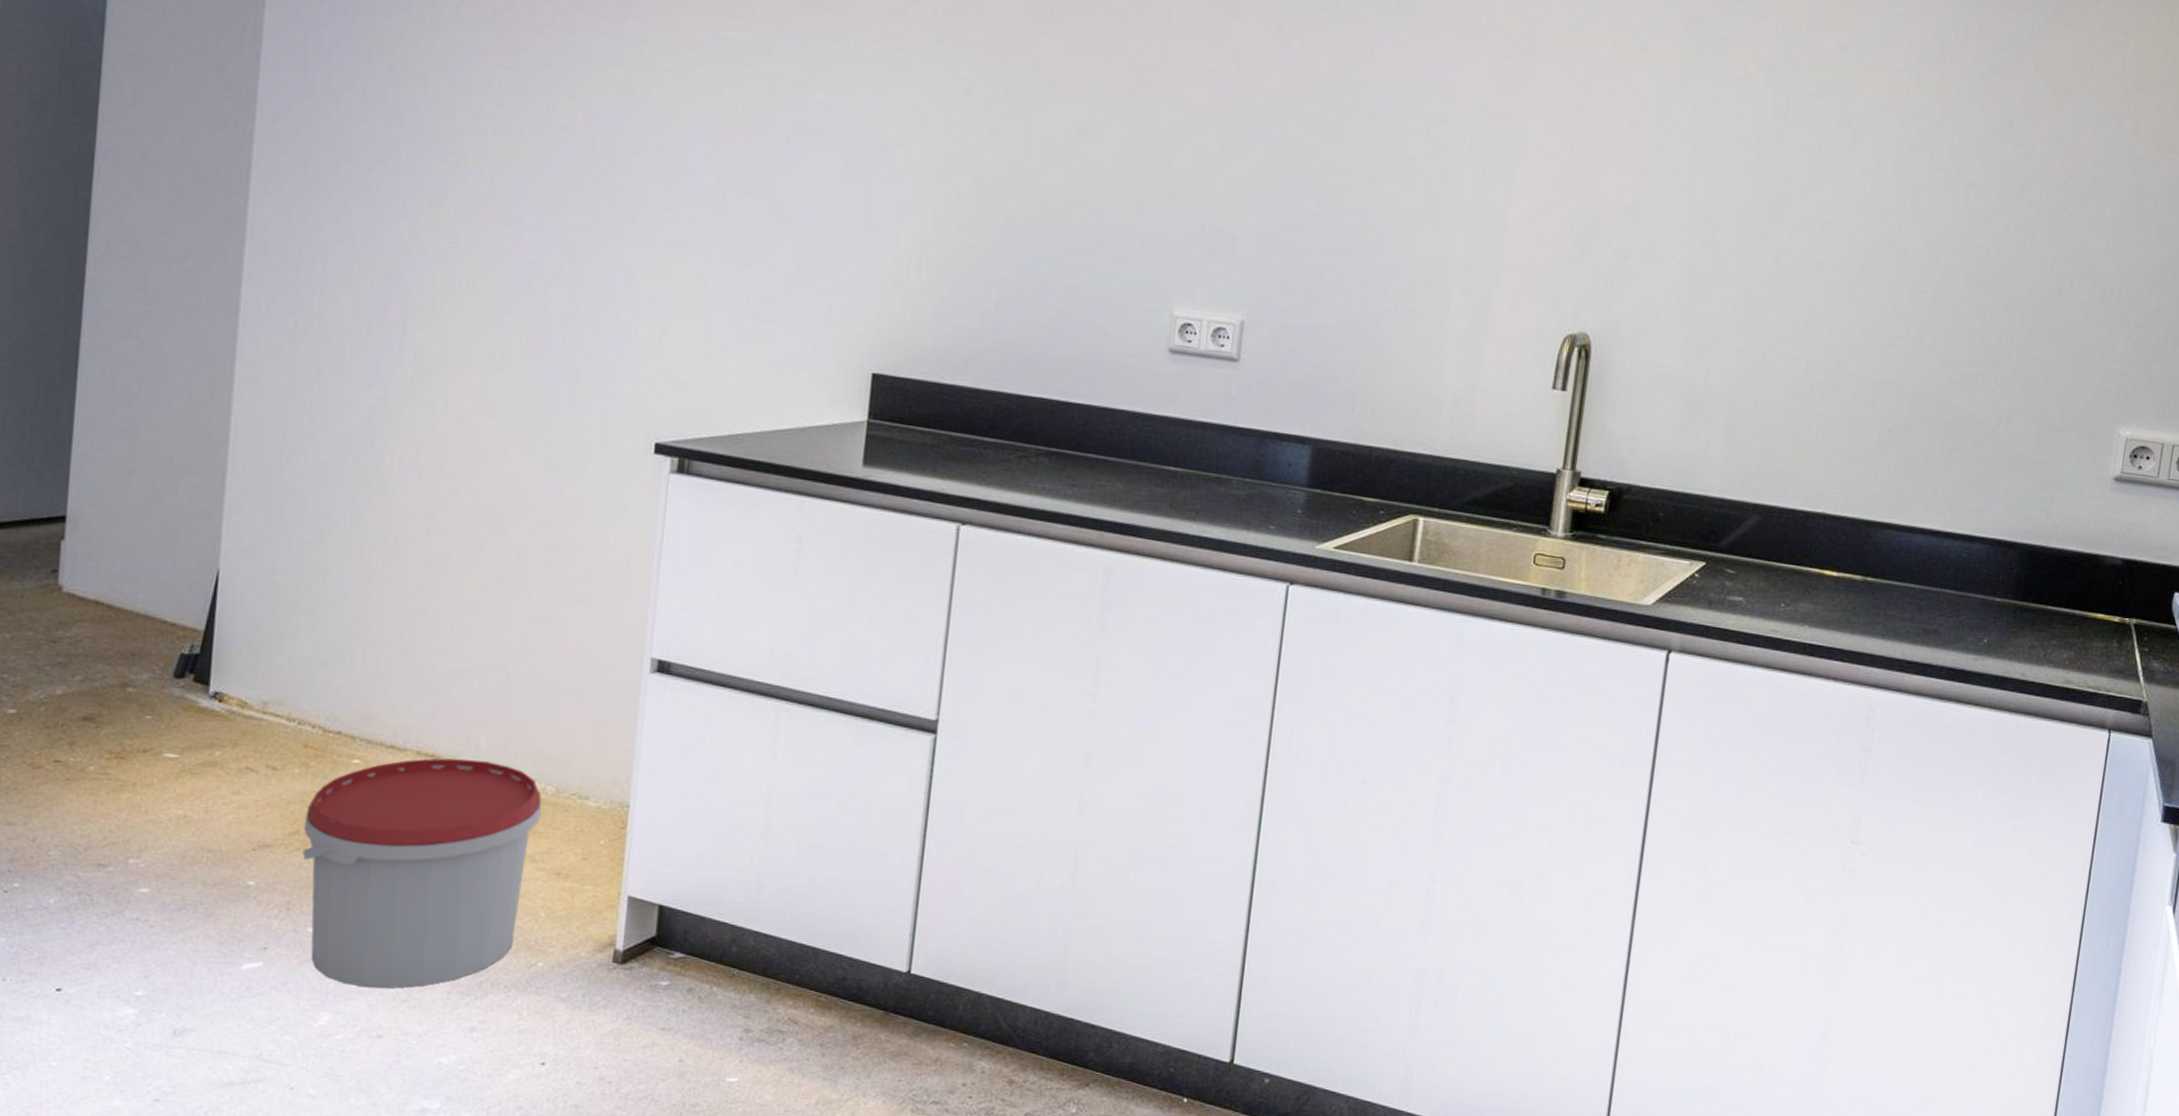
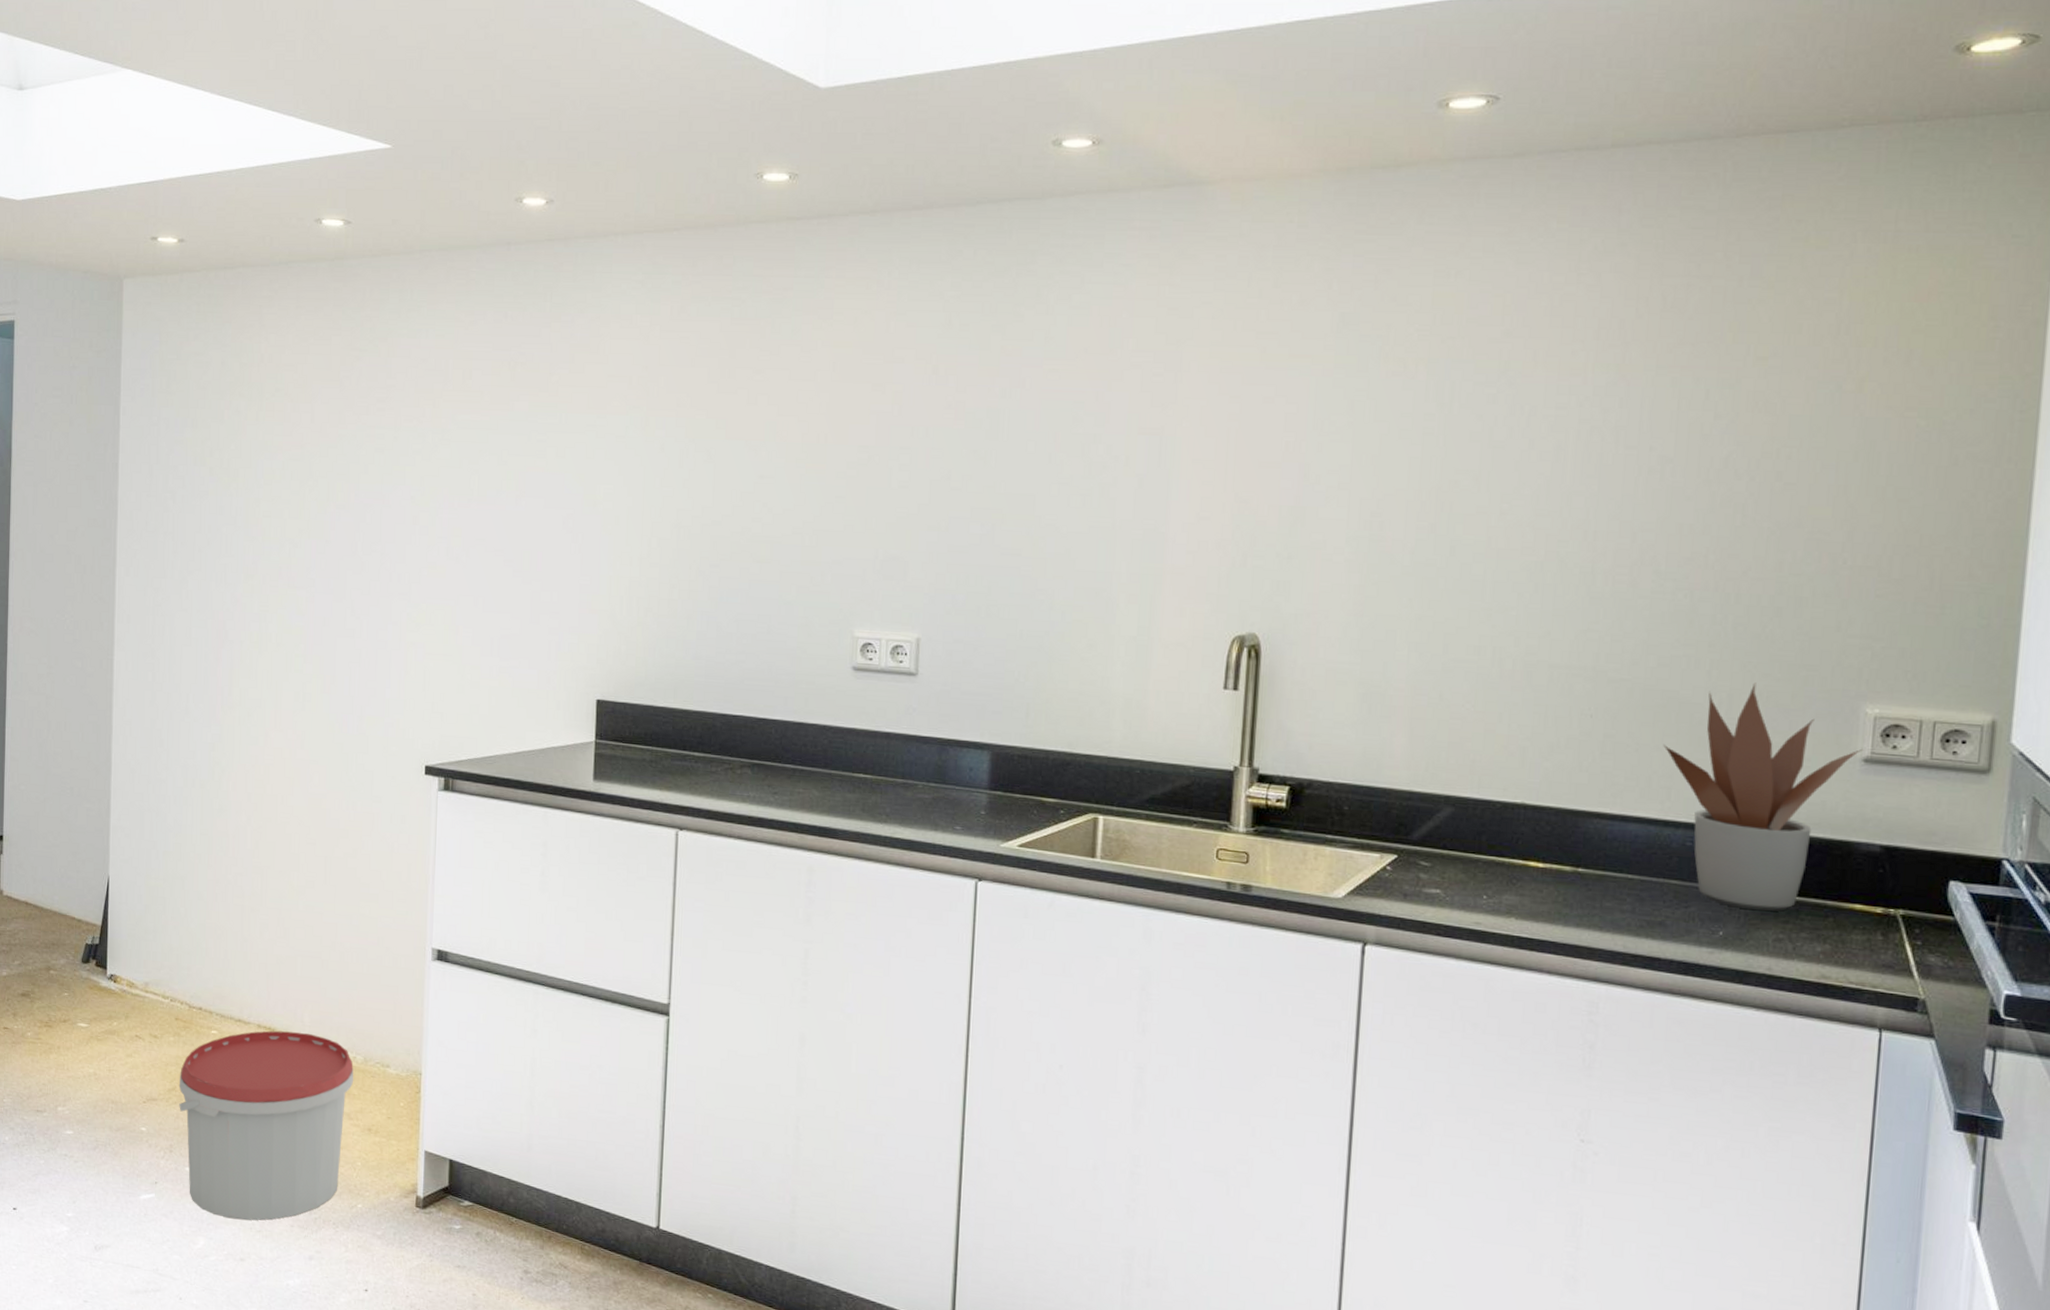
potted plant: none [1949,402,2114,620] -> present [1663,682,1863,912]

